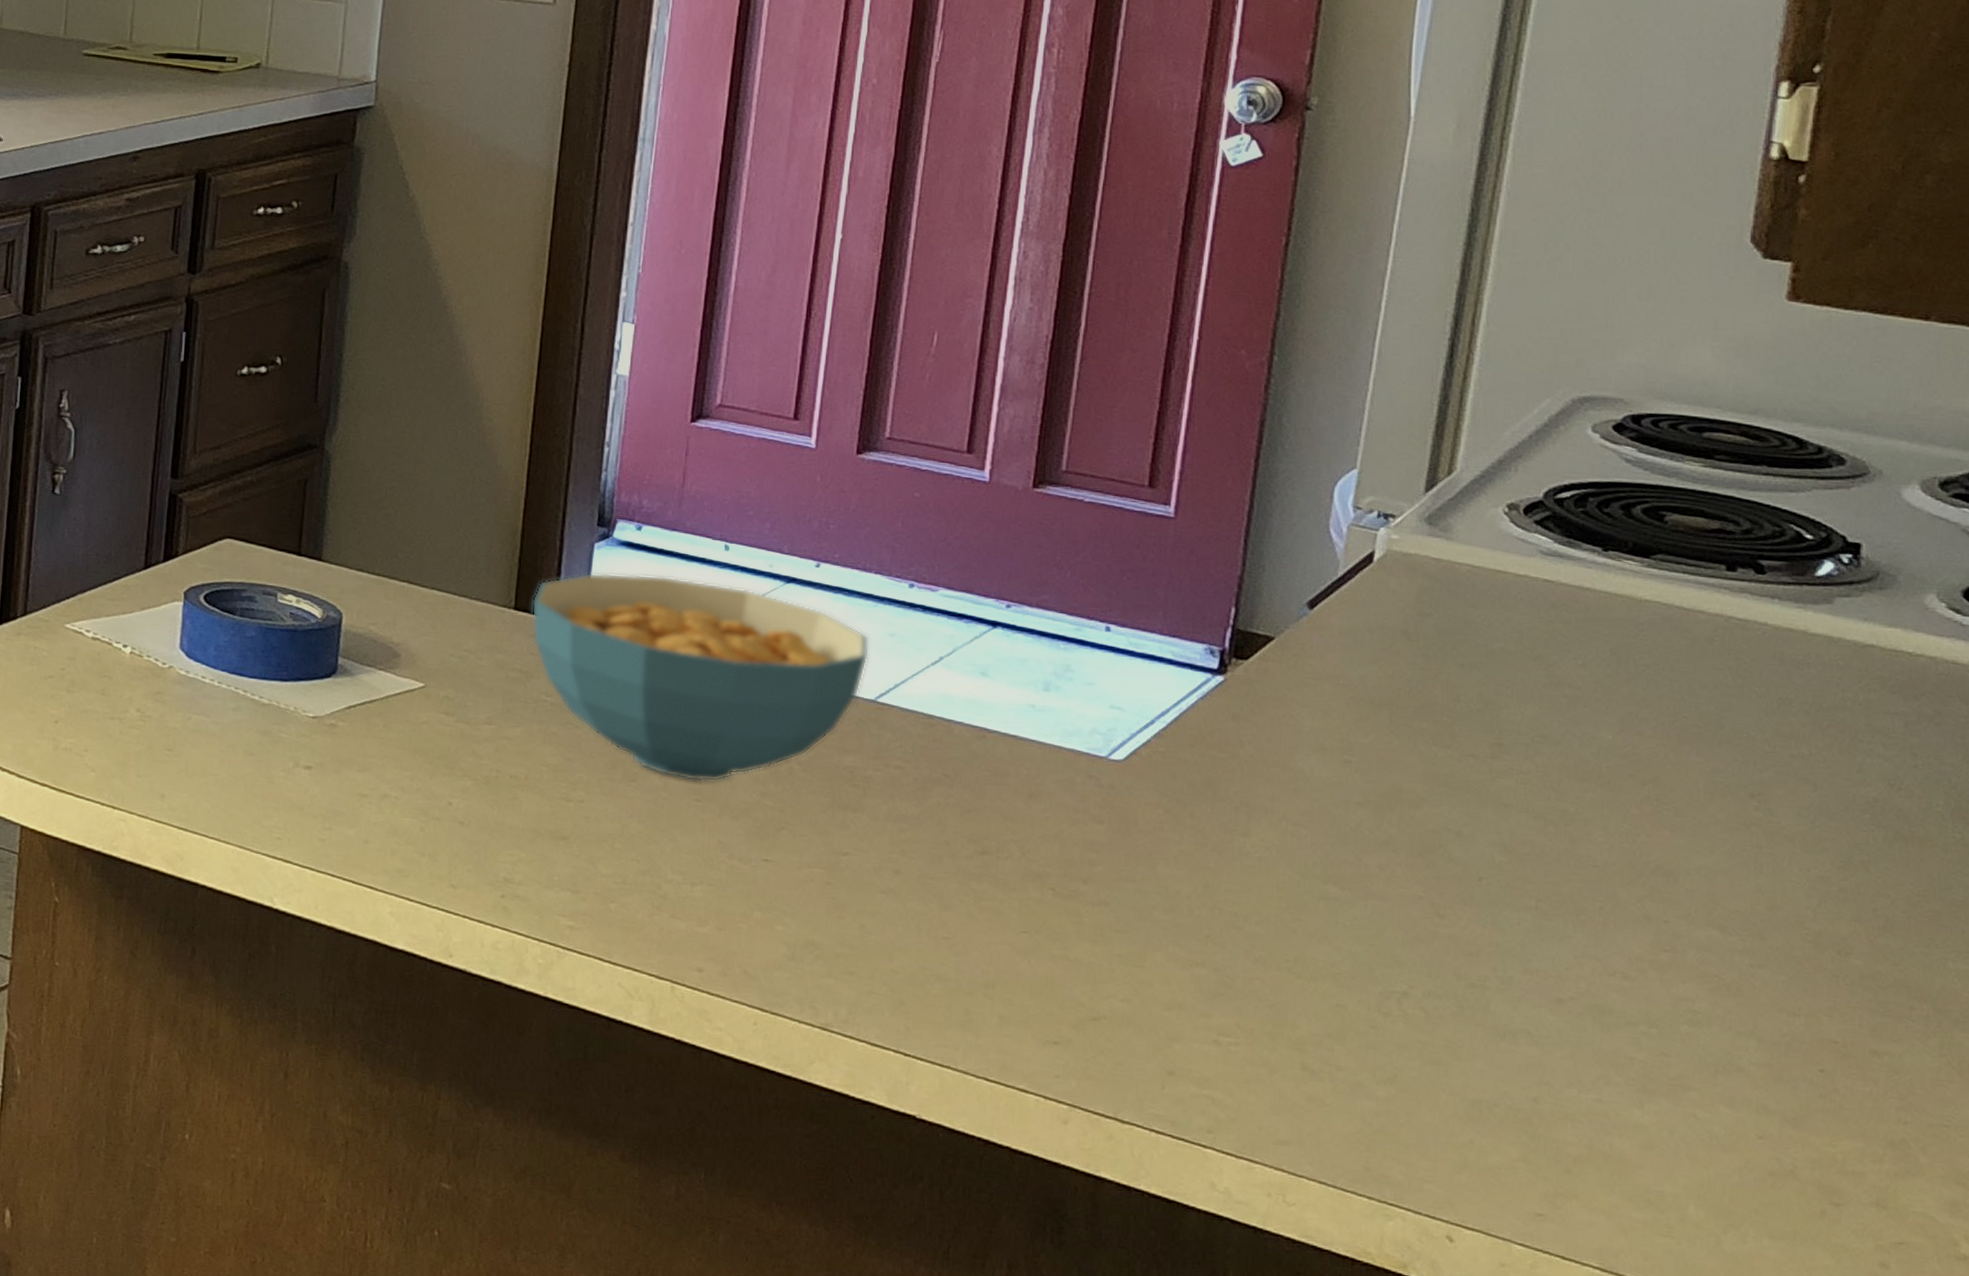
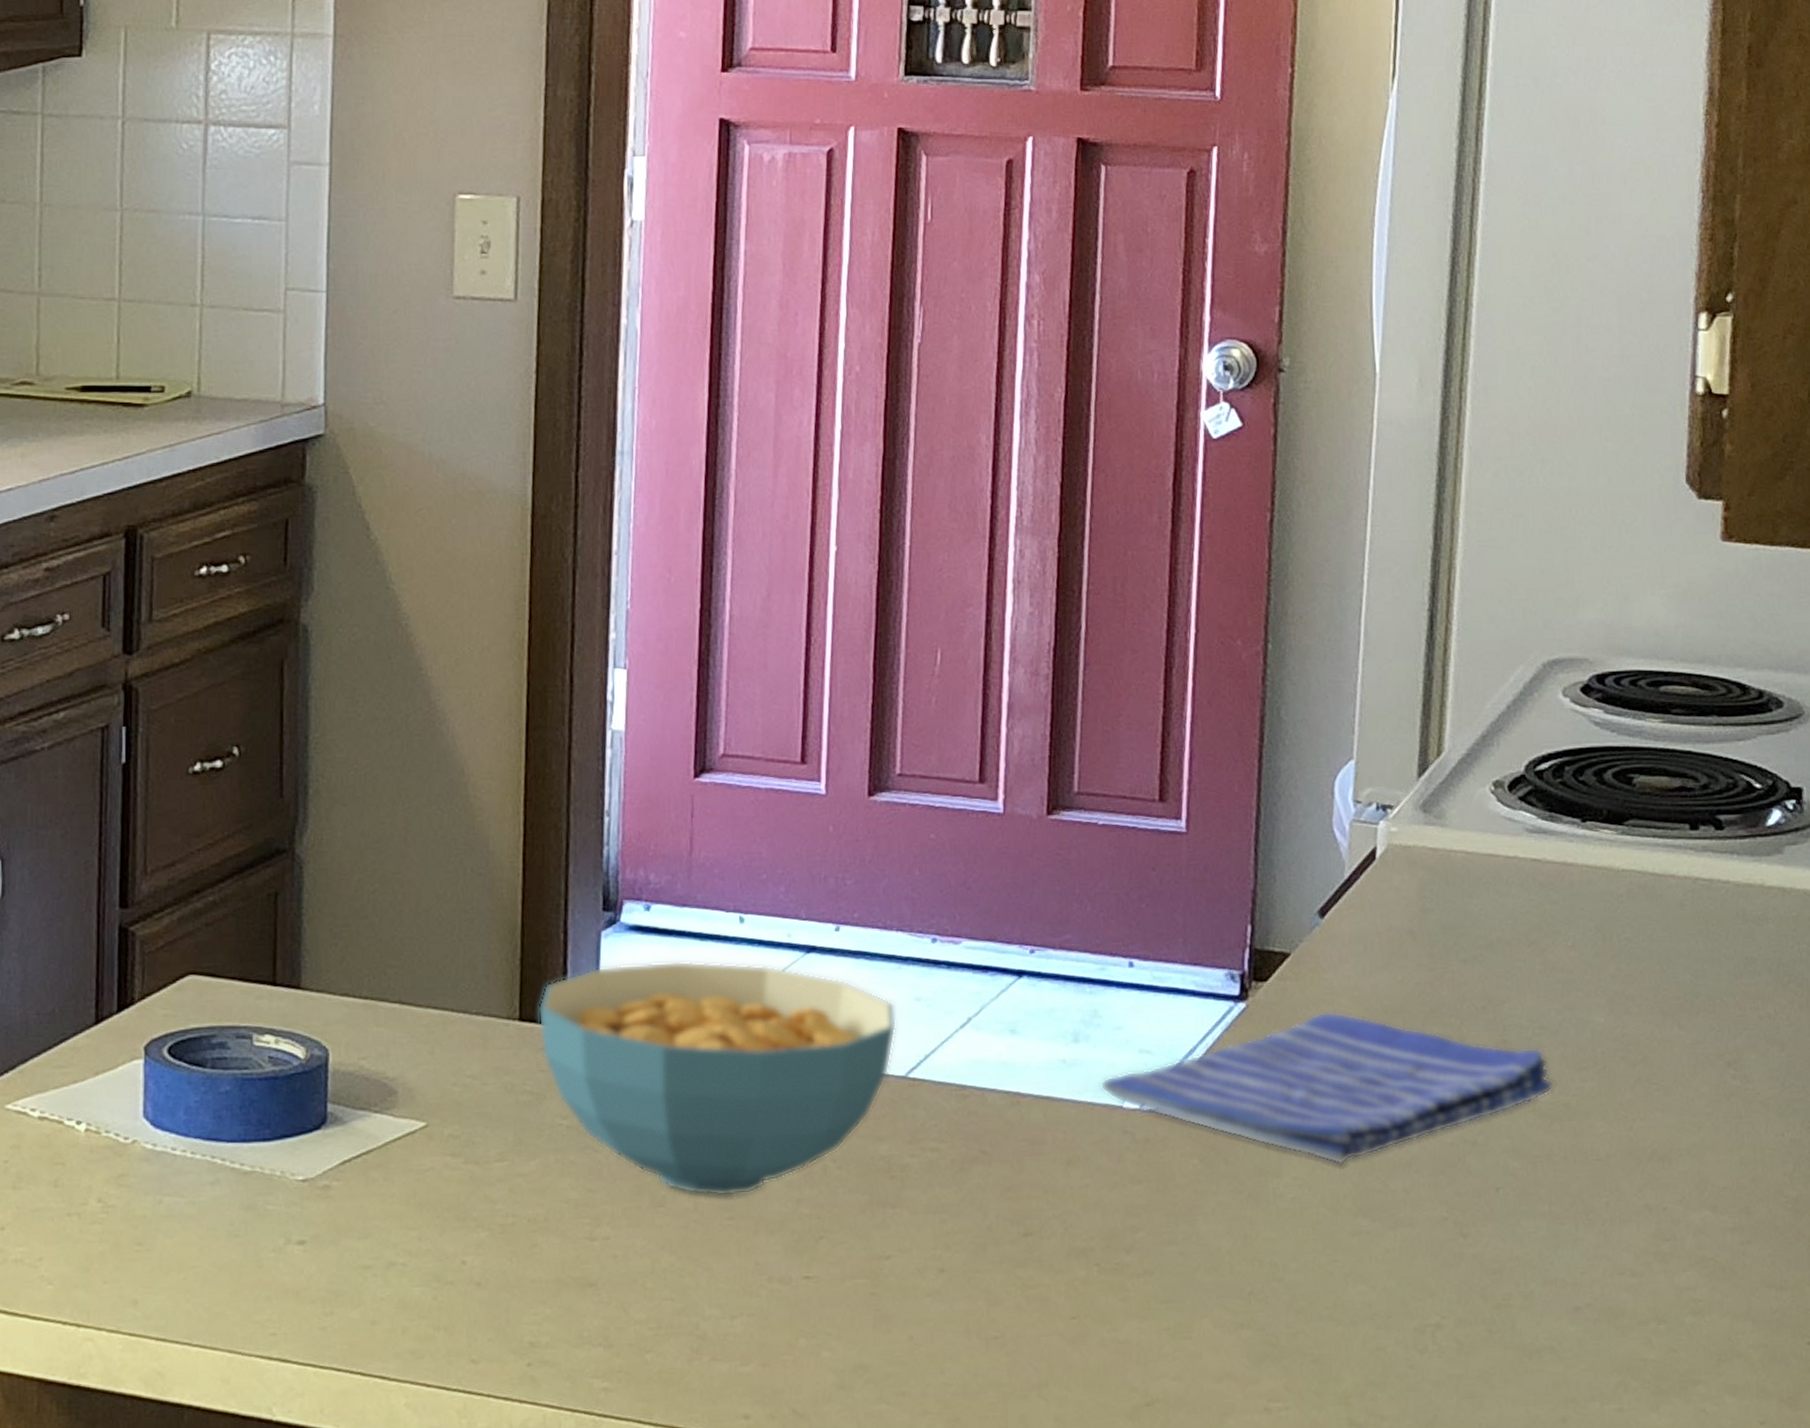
dish towel: none [1067,694,1551,835] -> present [1100,1011,1554,1166]

